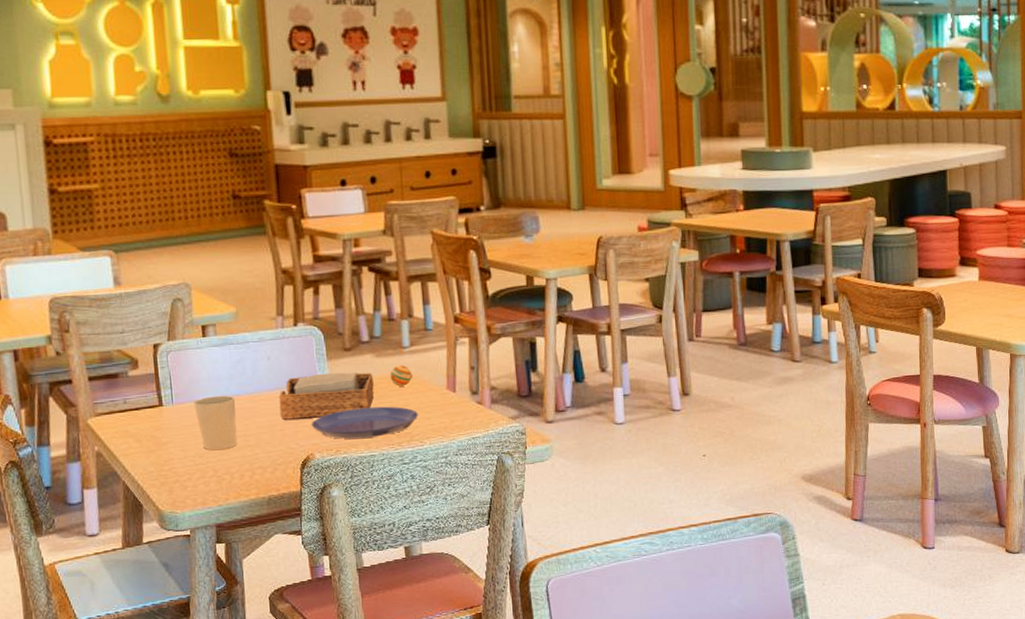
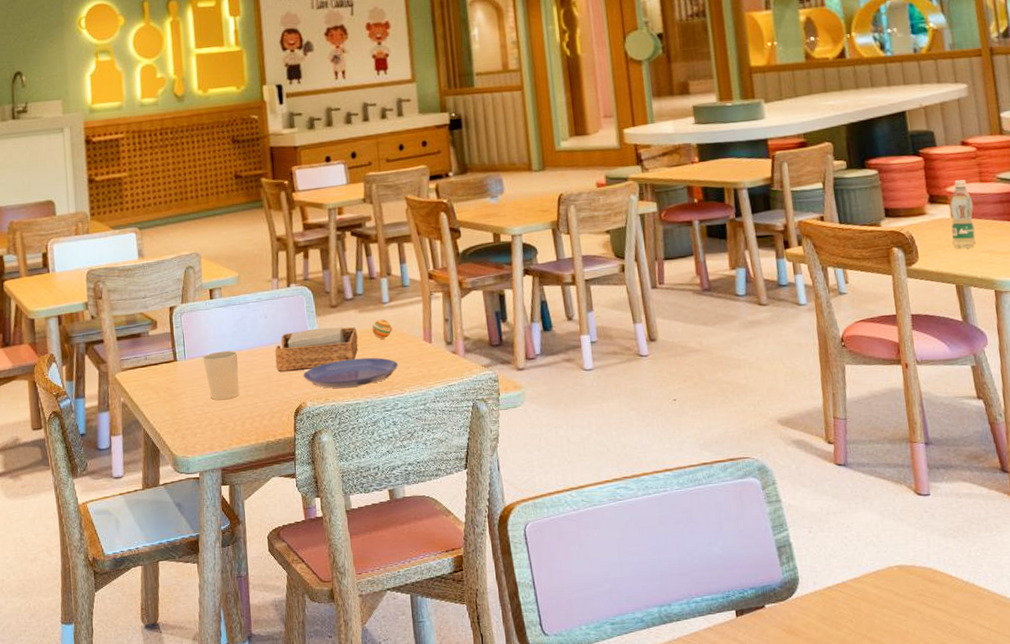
bottle: none [977,242,1000,313] -> present [950,179,976,250]

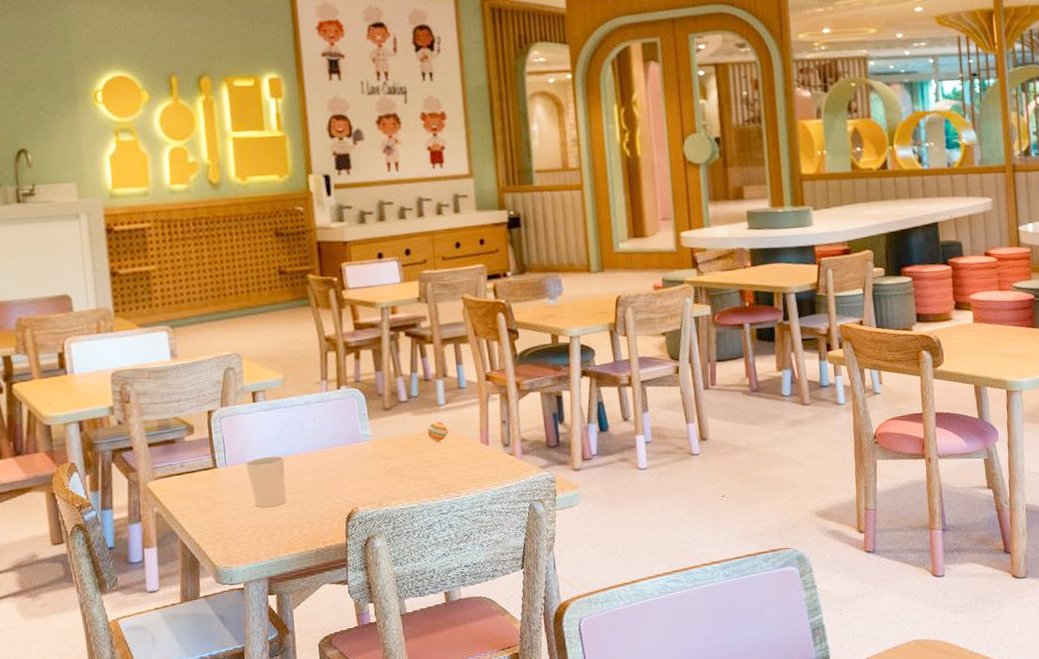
napkin holder: present [275,326,358,372] -> none [324,429,413,477]
plate: present [303,357,398,388] -> none [355,460,454,493]
bottle: present [950,179,976,250] -> none [972,287,993,353]

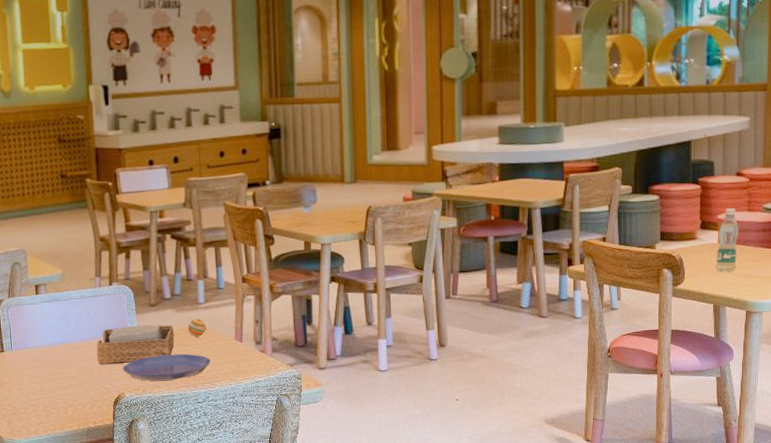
cup: present [245,456,287,508] -> none [28,343,63,389]
napkin holder: none [324,429,413,477] -> present [96,324,175,364]
plate: none [355,460,454,493] -> present [122,354,211,381]
bottle: none [972,287,993,353] -> present [716,207,739,273]

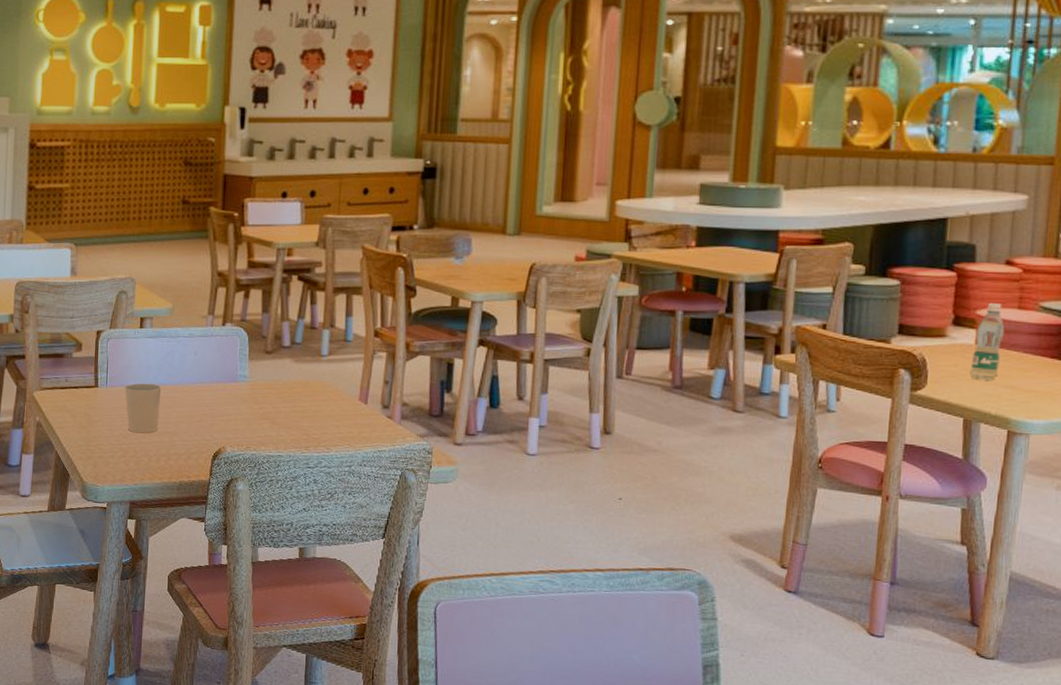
cup: none [28,343,63,389] -> present [124,383,162,434]
napkin holder: present [96,324,175,364] -> none [199,372,290,414]
plate: present [122,354,211,381] -> none [226,409,328,439]
toy ball: present [187,319,207,337] -> none [305,372,327,393]

